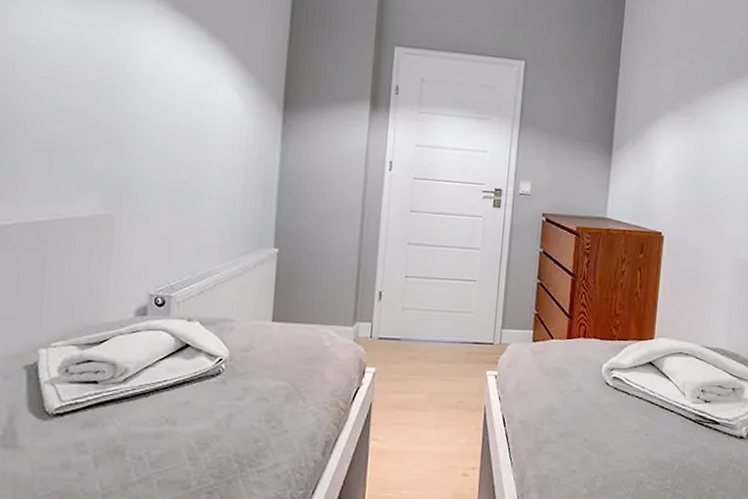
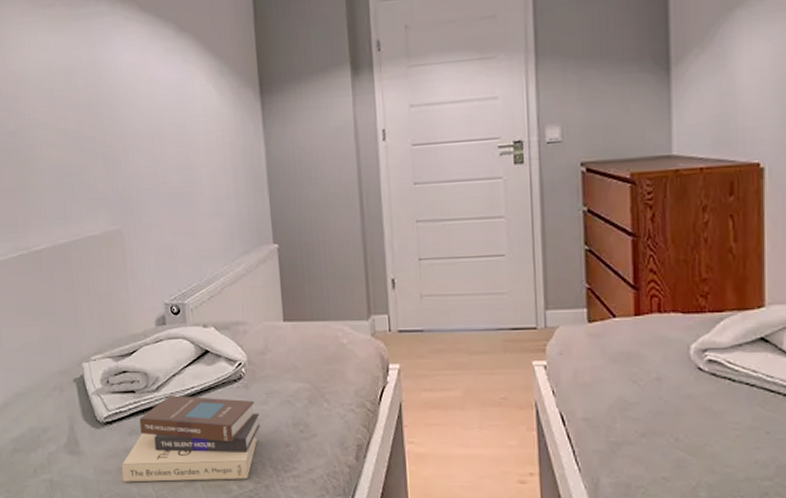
books: none [65,388,234,479] -> present [121,395,261,482]

